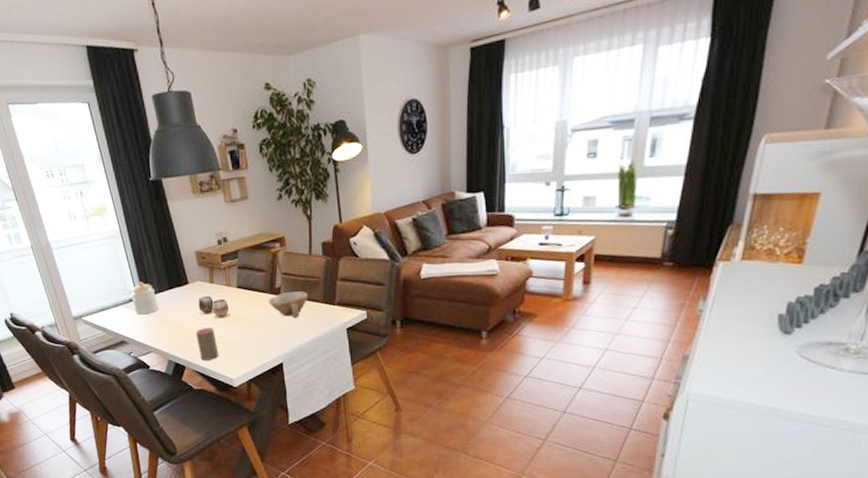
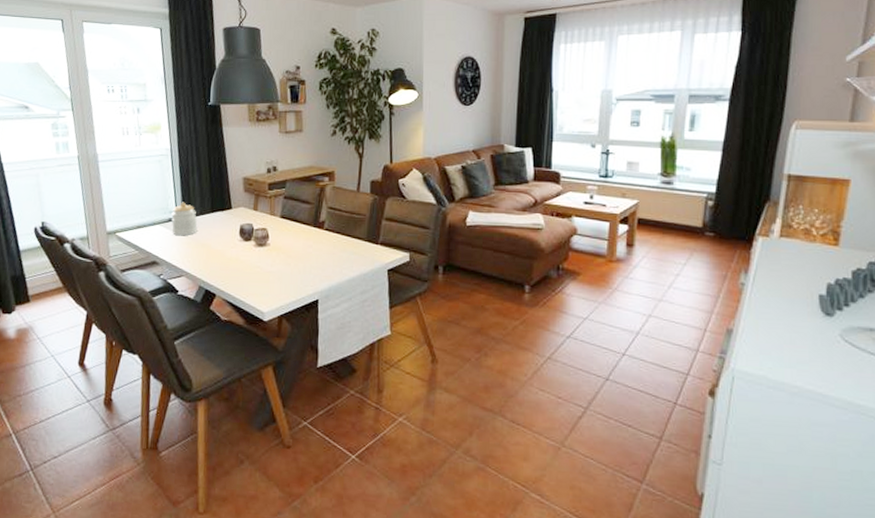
cup: present [195,328,219,360] -> none [231,255,253,290]
bowl: present [268,291,309,318] -> none [310,227,352,254]

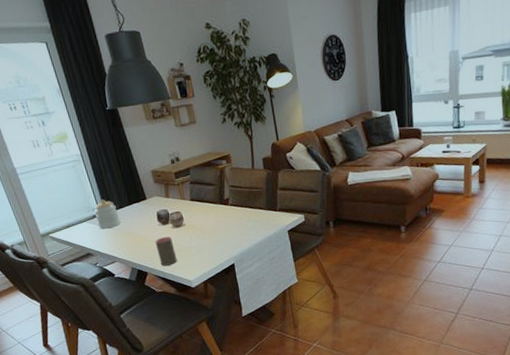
cup: none [231,255,253,290] -> present [155,237,177,266]

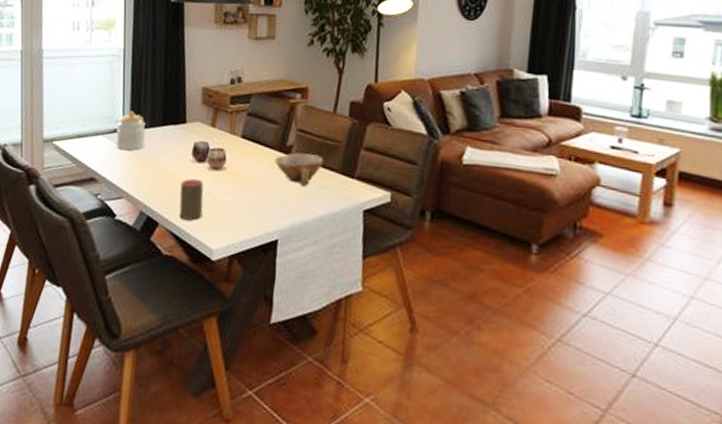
bowl: none [218,201,254,224] -> present [275,153,324,186]

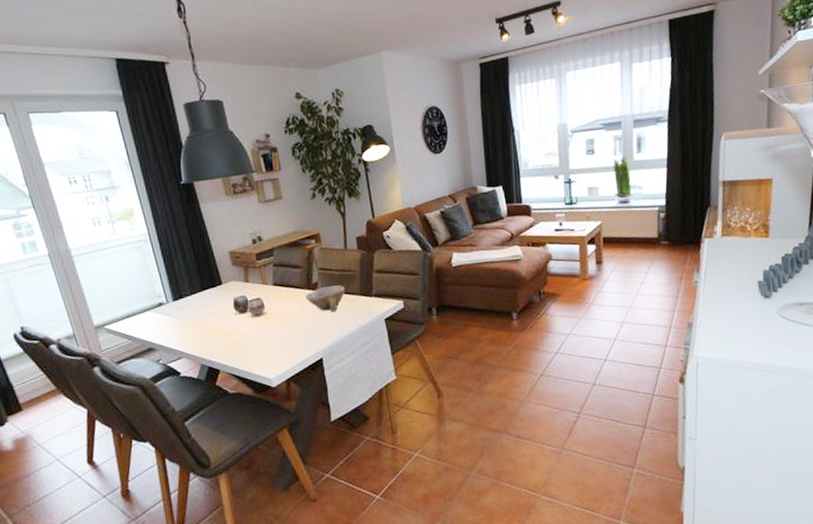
jar: present [116,110,146,151] -> none [160,284,190,319]
cup: present [179,179,204,221] -> none [230,327,256,362]

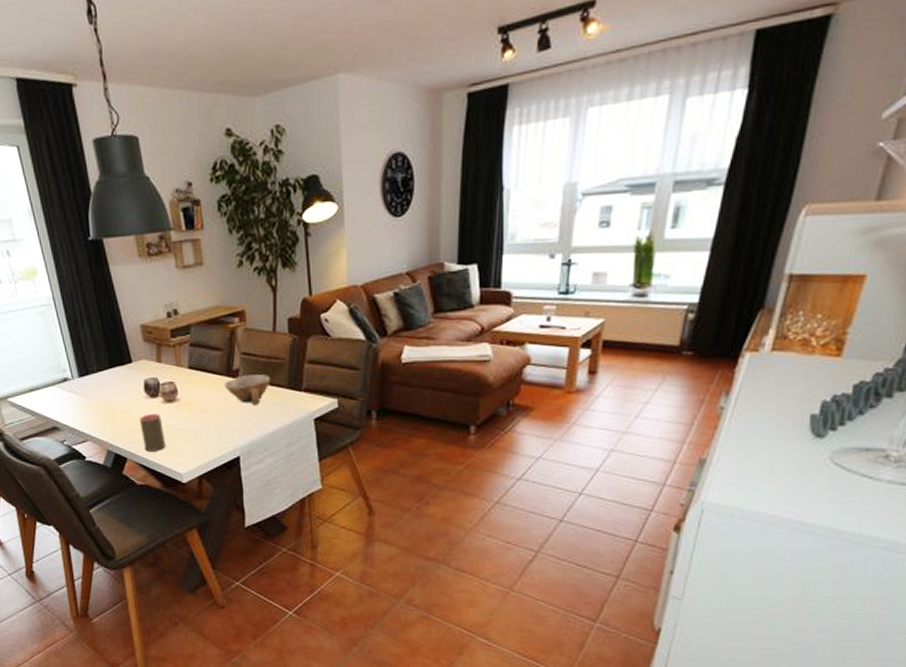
cup: none [230,327,256,362] -> present [139,414,166,452]

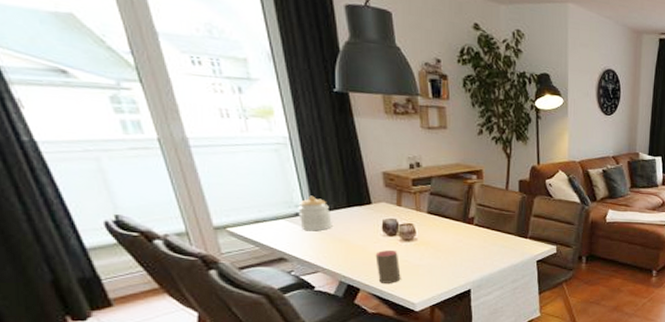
jar: none [65,358,97,397] -> present [298,195,332,231]
bowl: present [224,374,271,405] -> none [460,222,502,247]

